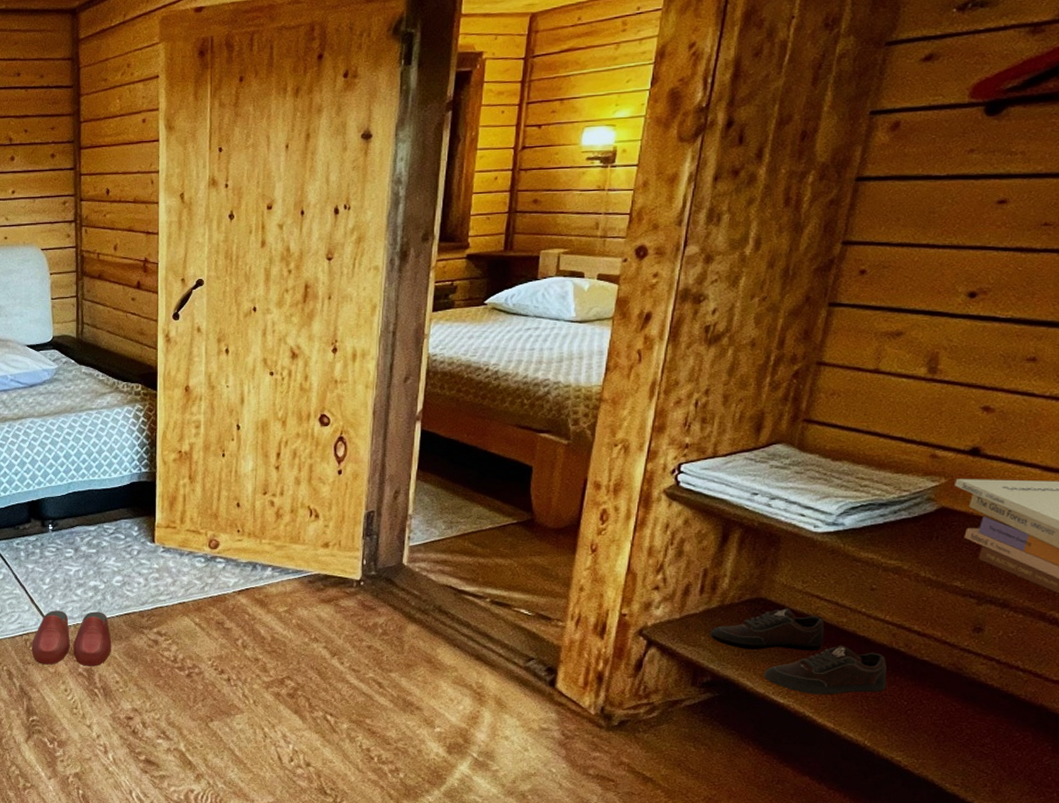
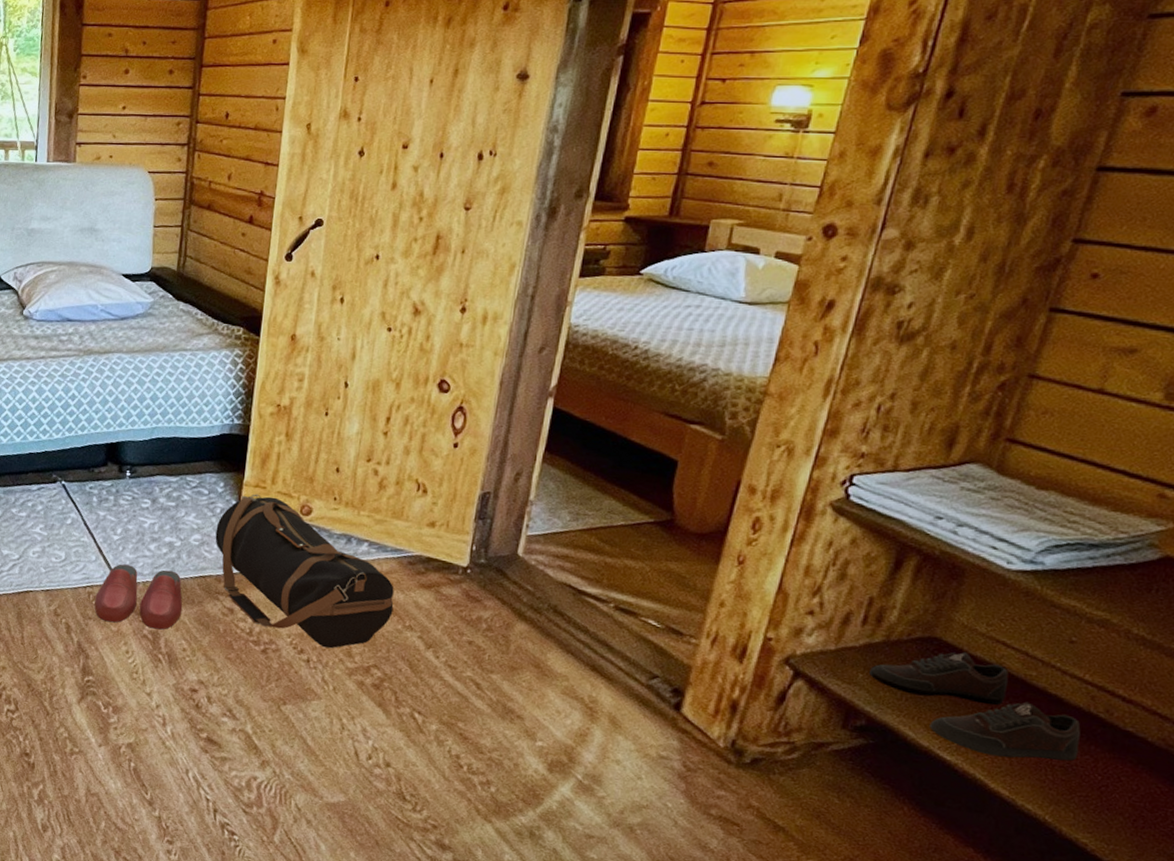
duffel bag: none [135,534,299,666] -> present [215,494,394,648]

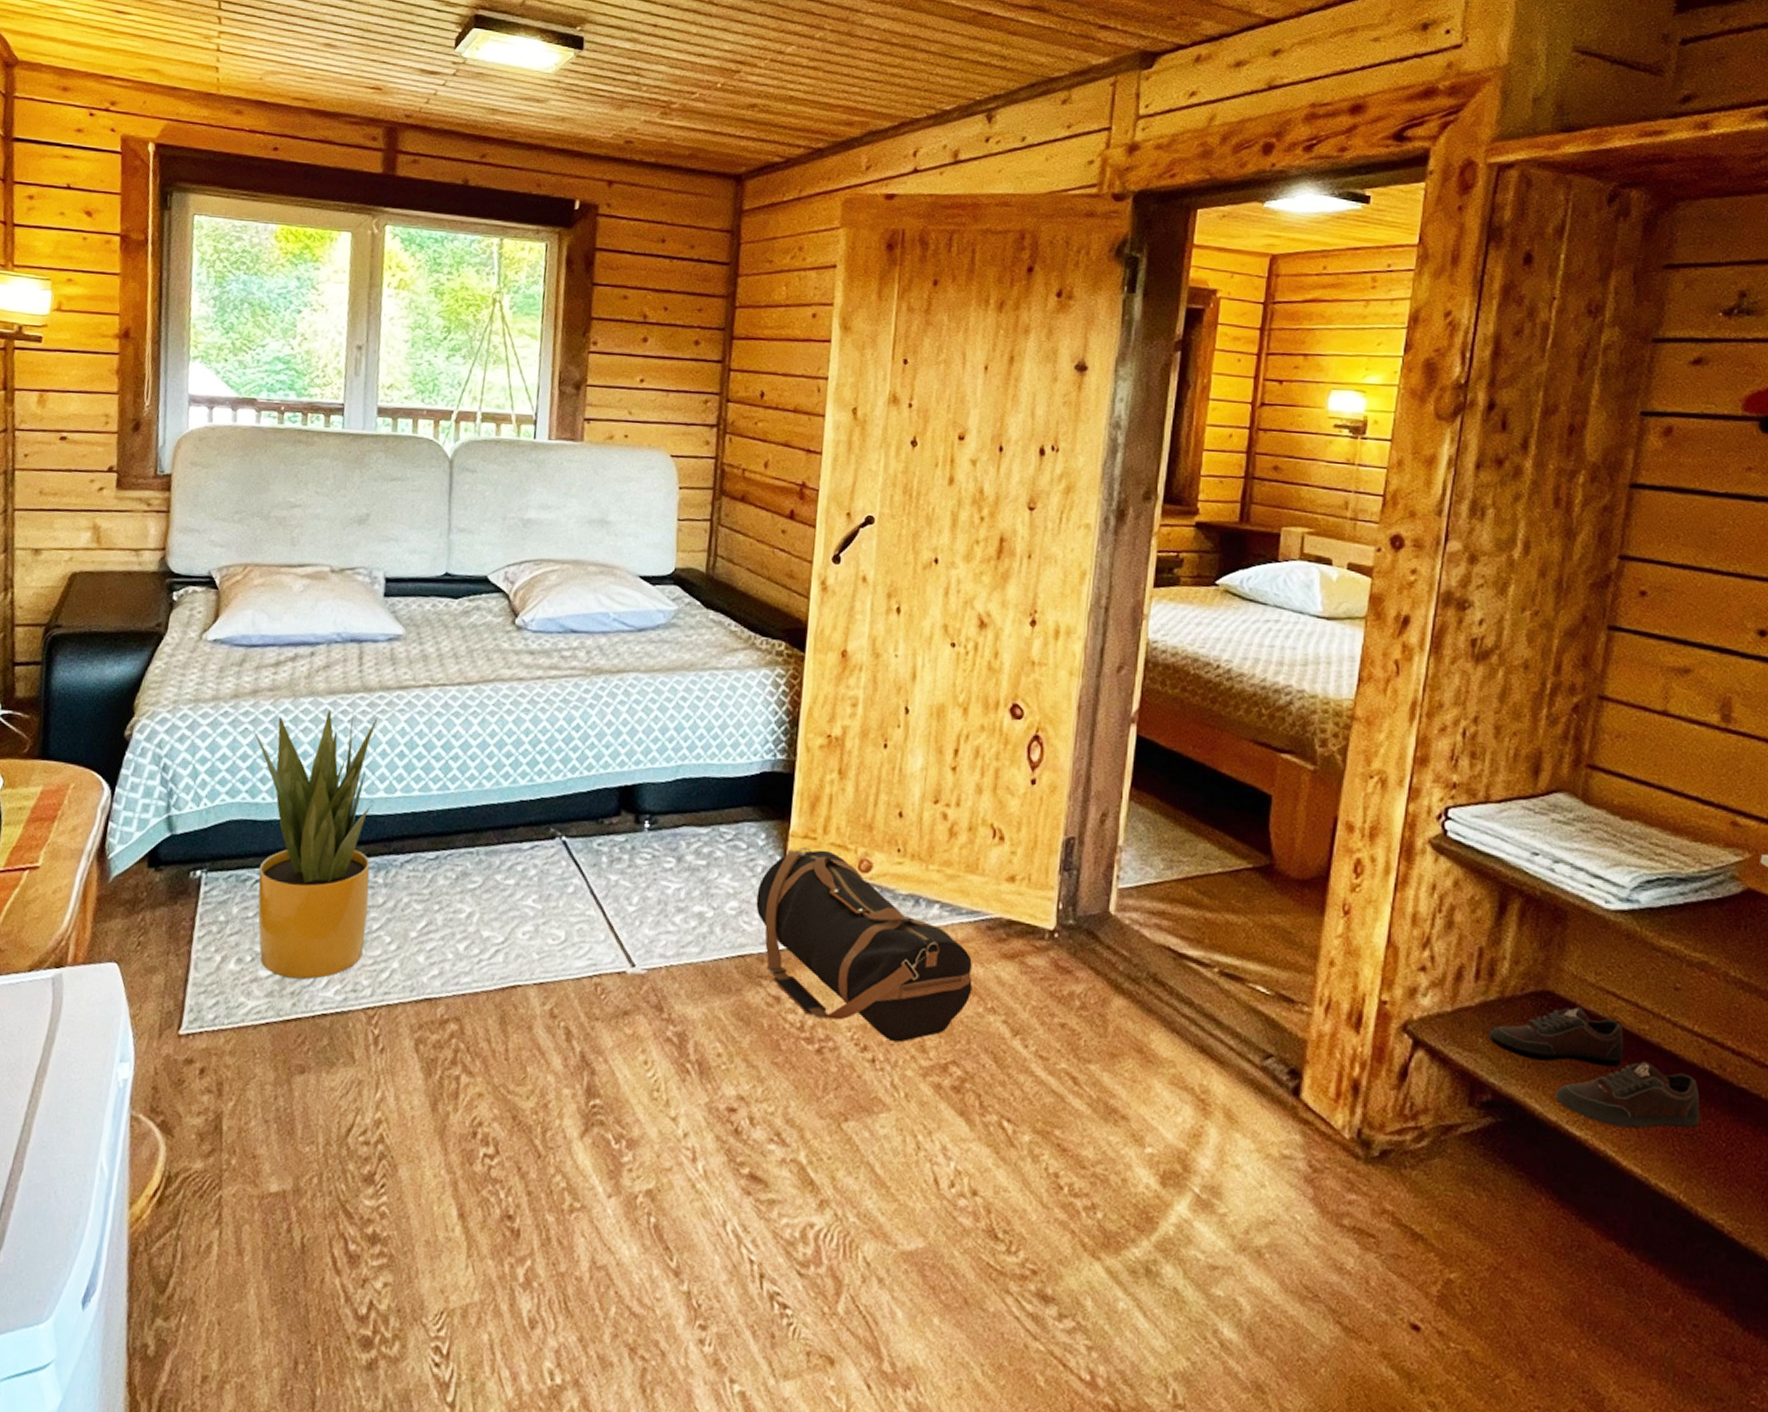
slippers: present [94,564,183,630] -> none [603,943,717,1030]

